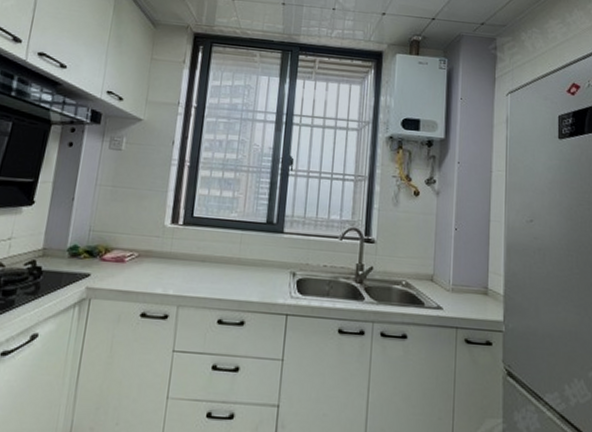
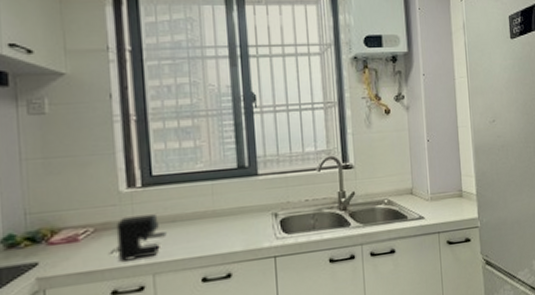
coffee maker: none [148,248,196,289] -> present [111,214,167,262]

